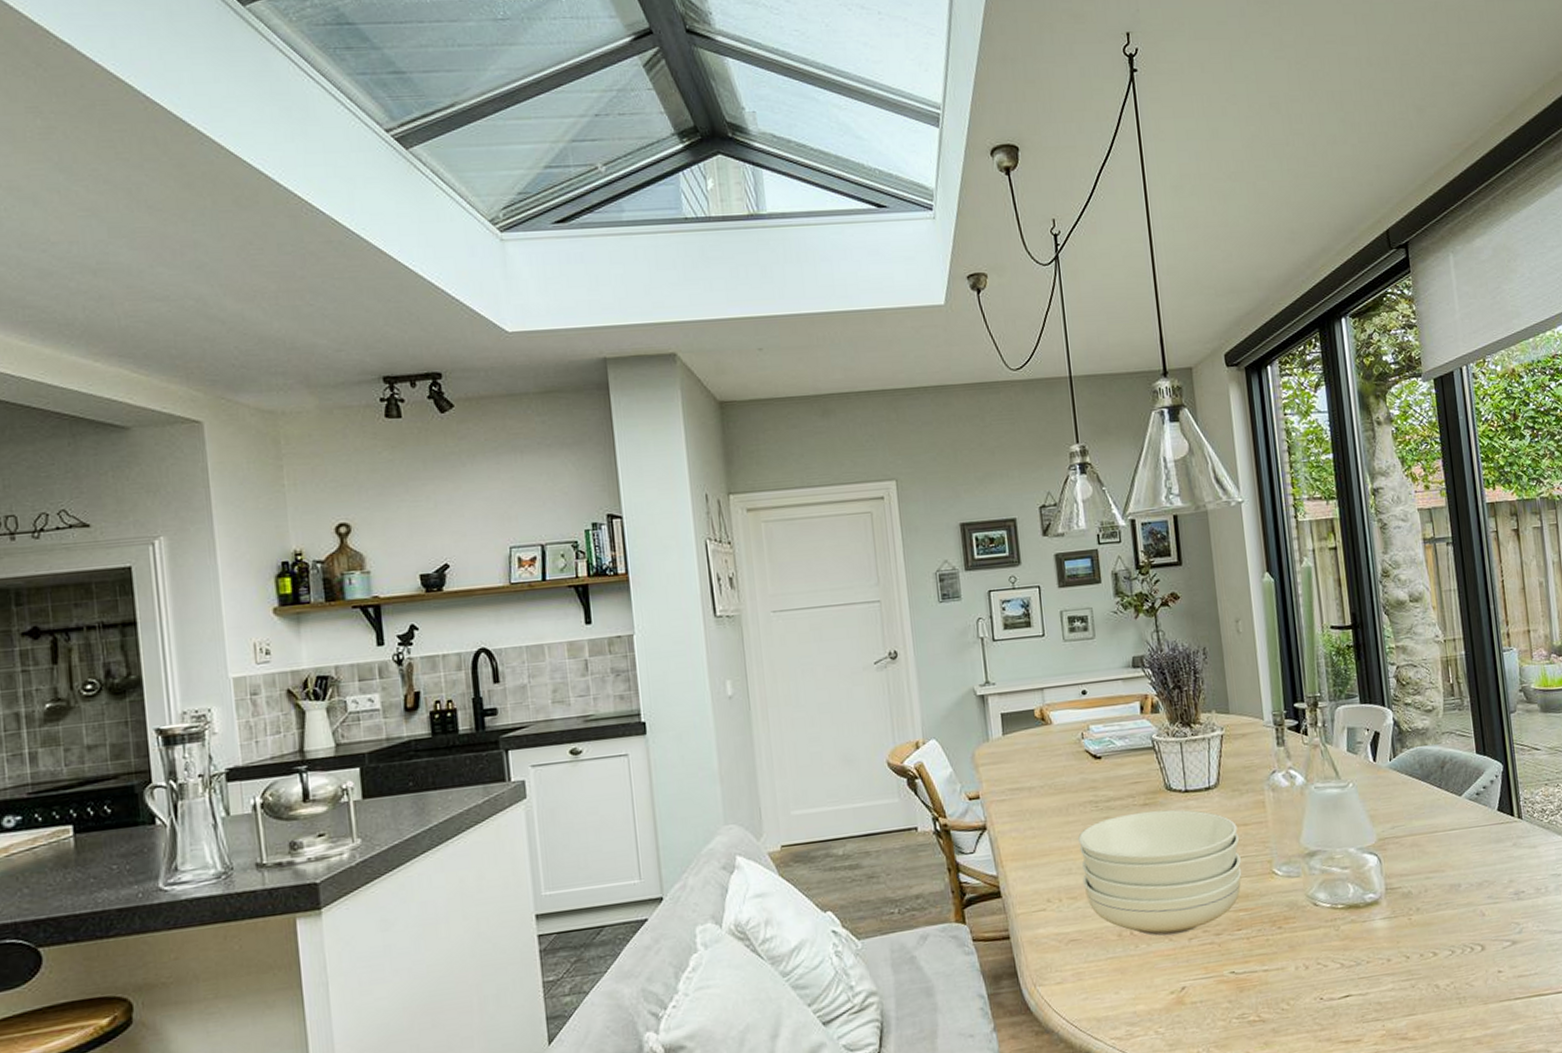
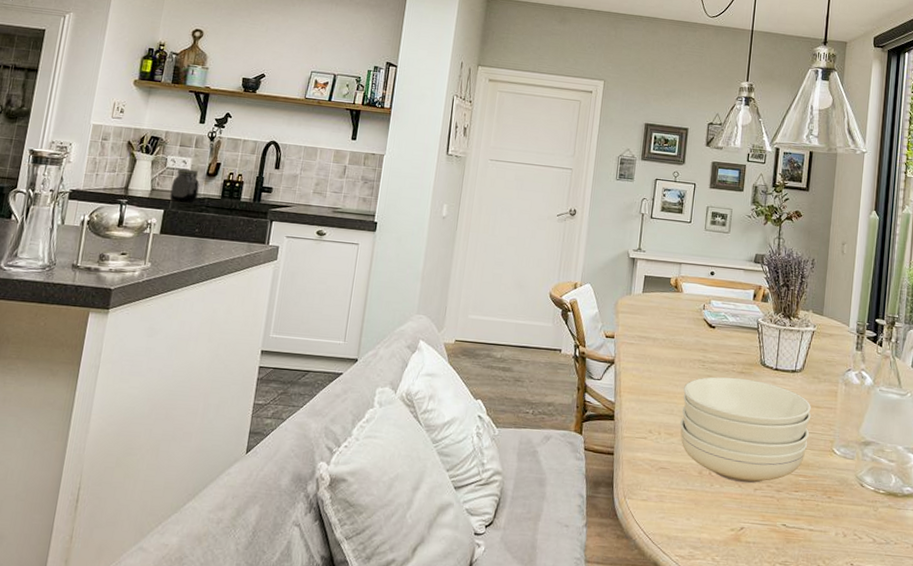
jar: none [361,707,400,755] -> present [169,168,200,204]

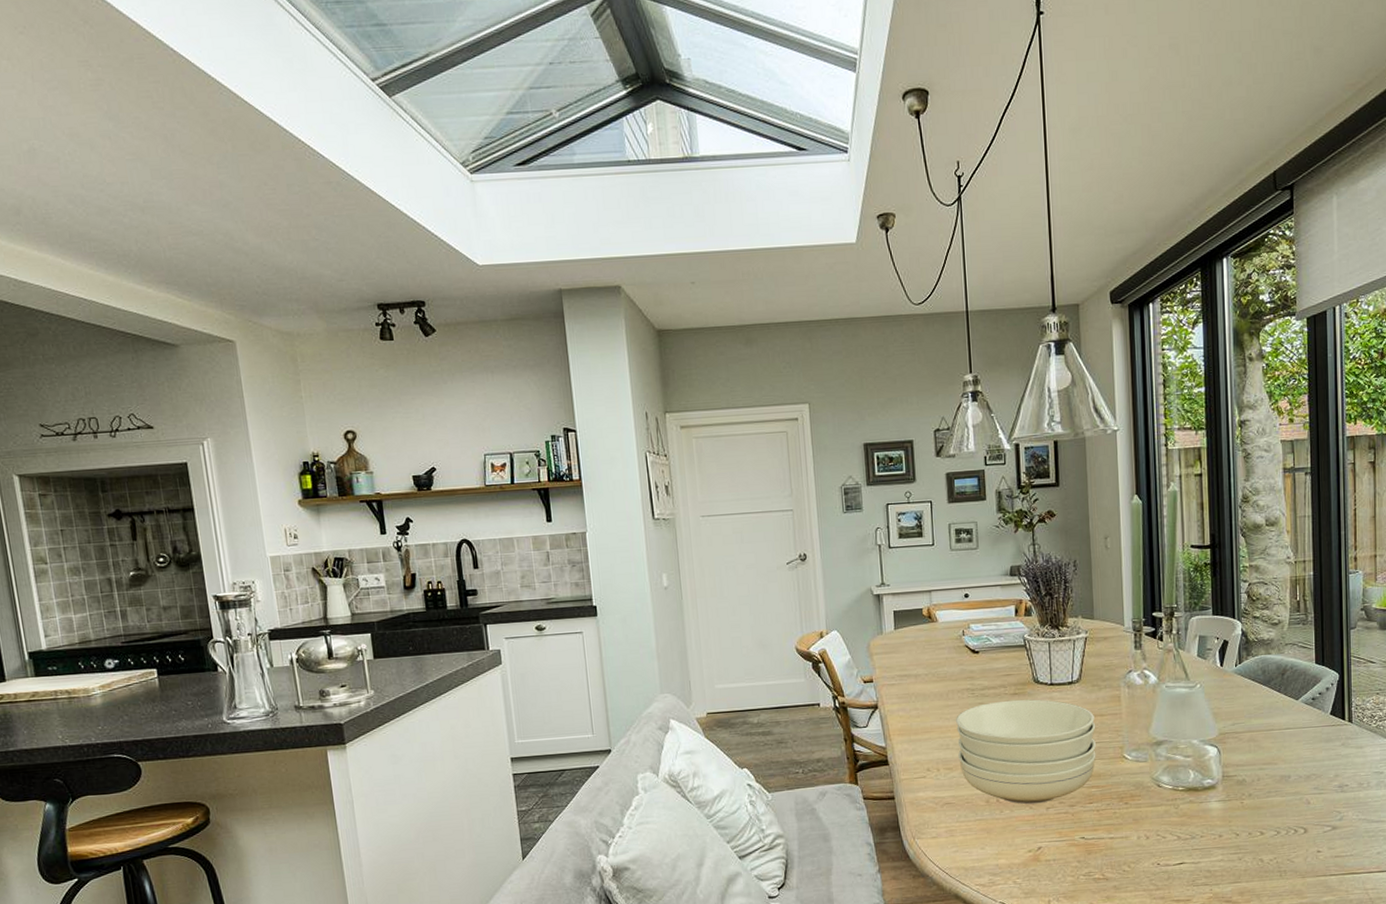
jar: present [169,168,200,204] -> none [370,585,402,624]

